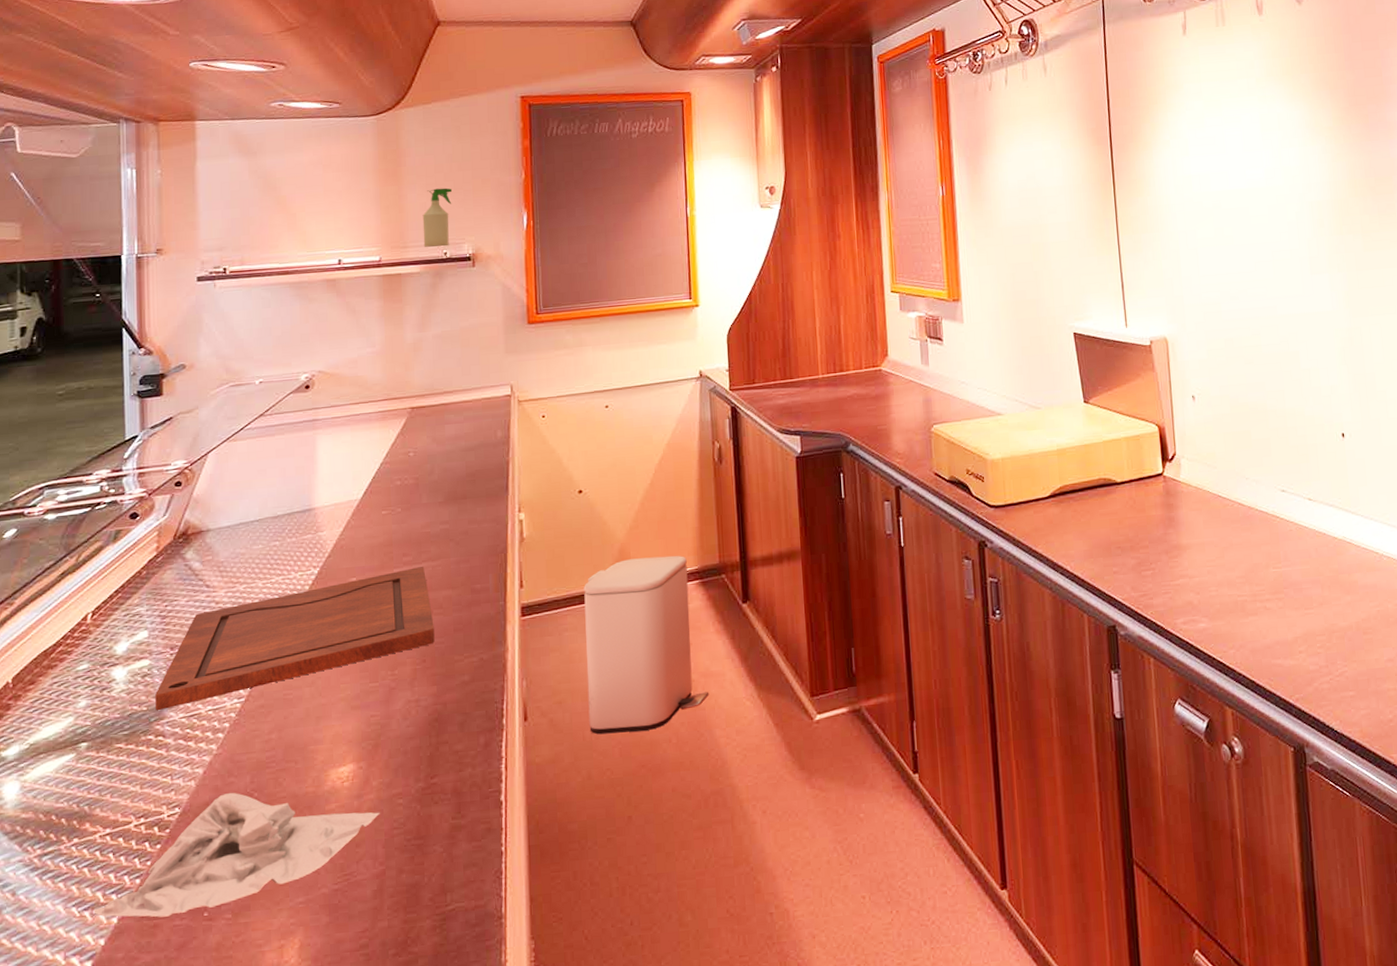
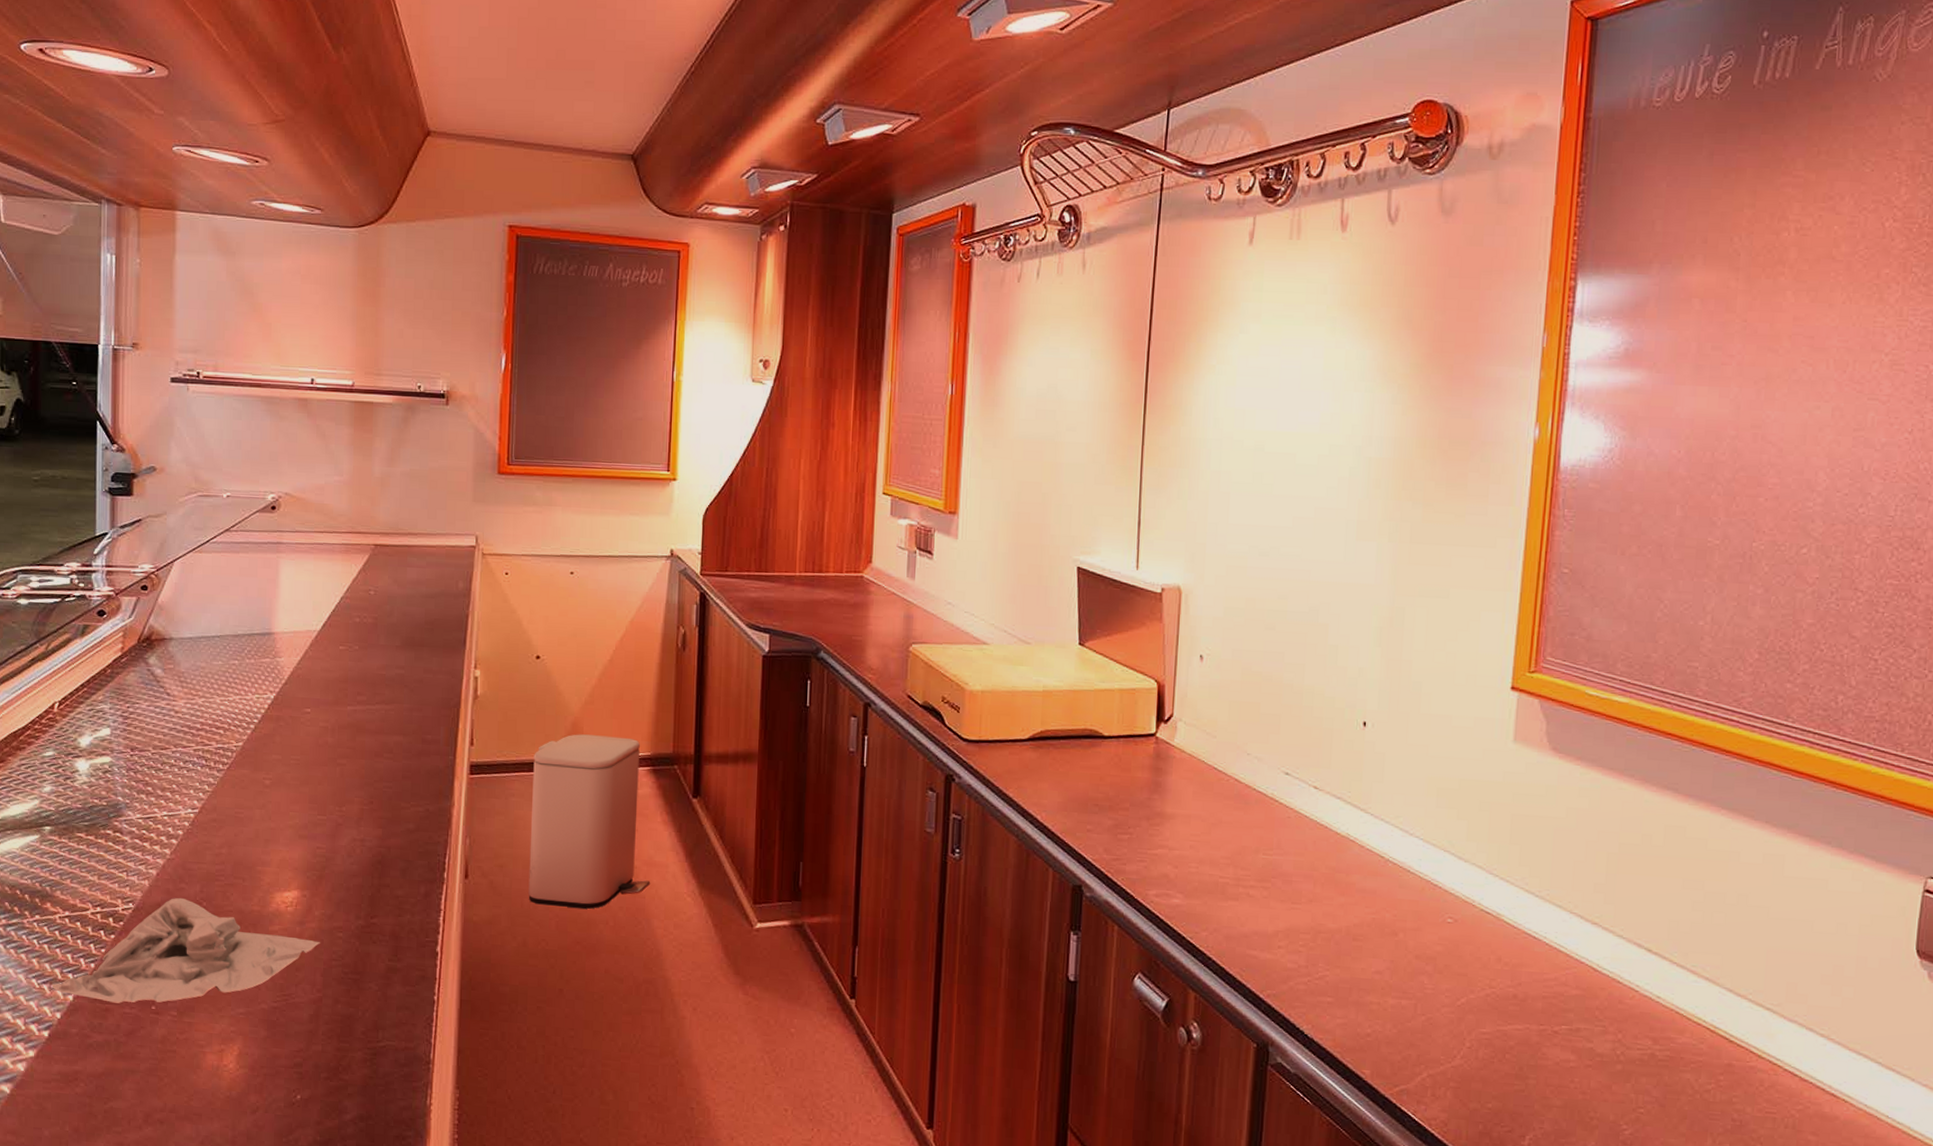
cutting board: present [155,567,435,711] -> none [115,708,383,808]
spray bottle: present [422,188,452,247] -> none [398,315,430,378]

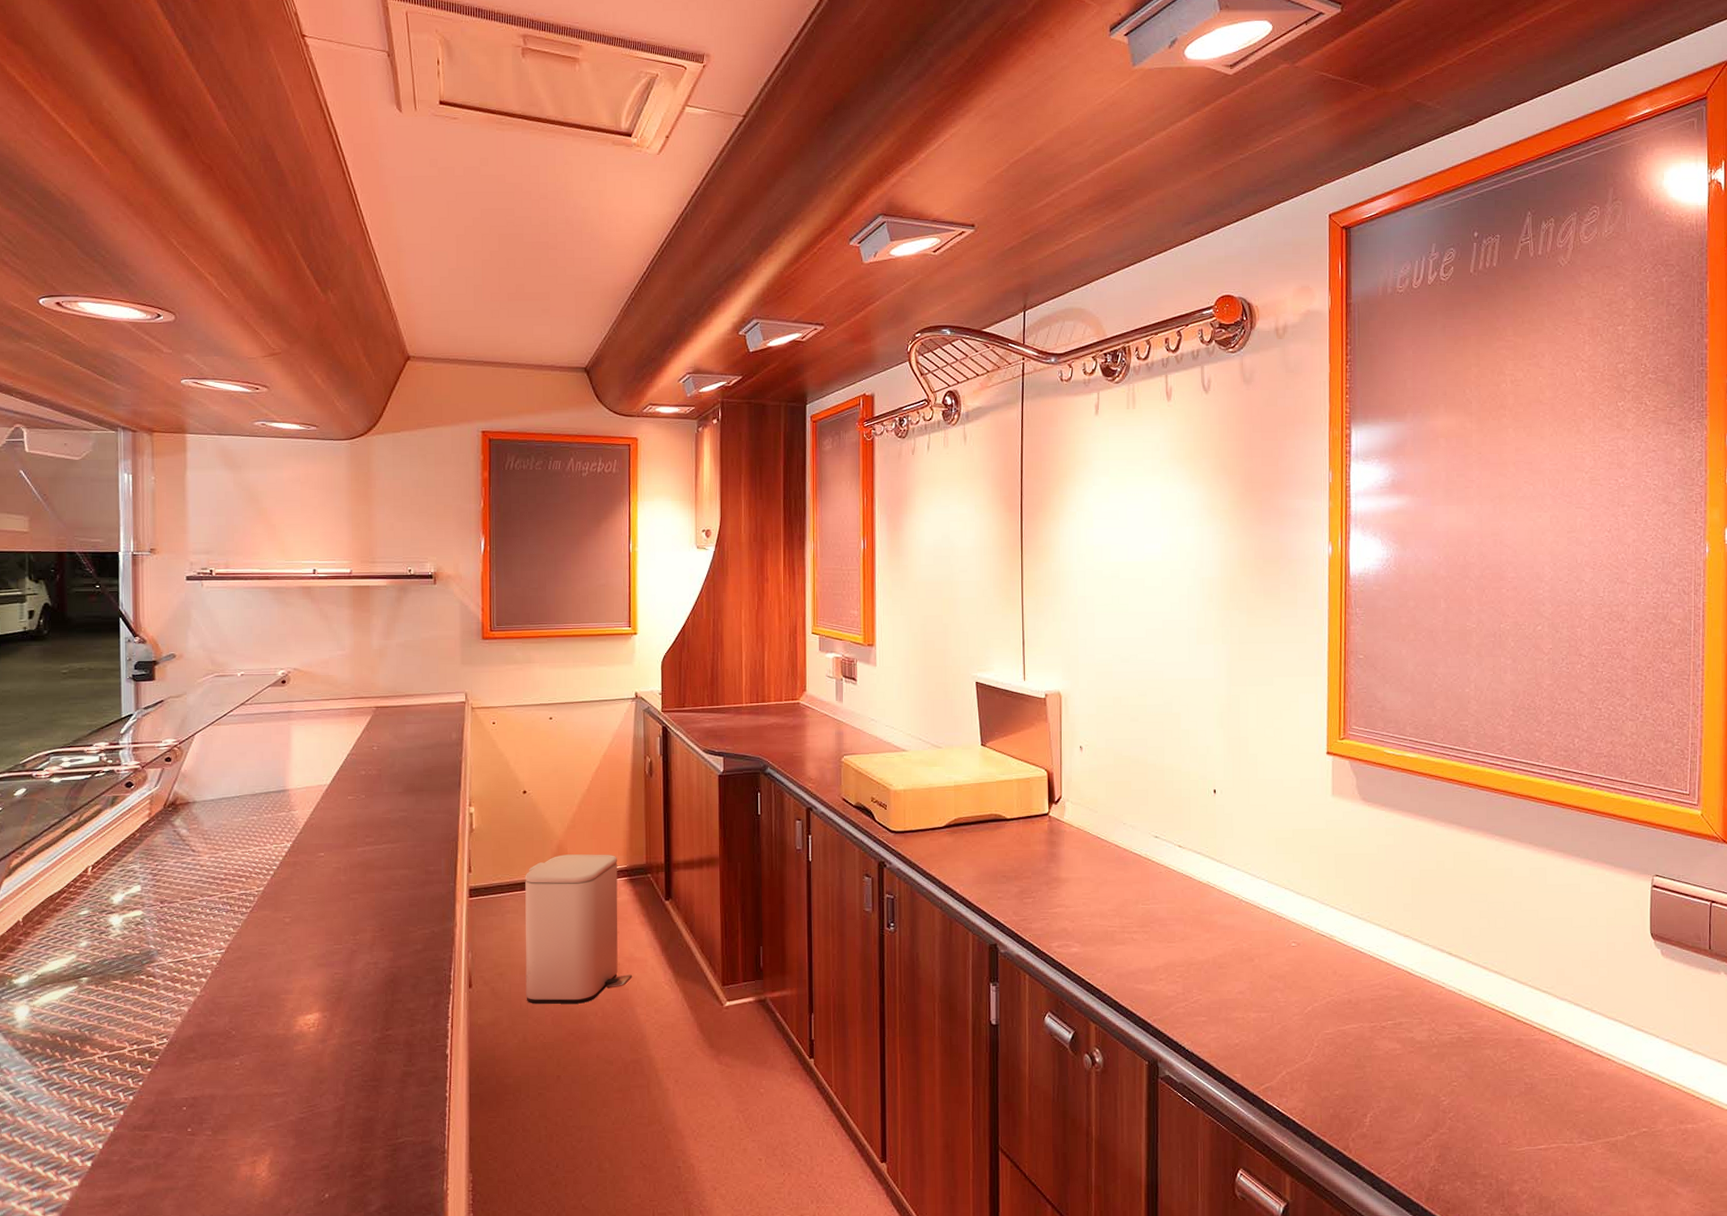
tissue: present [51,897,320,1003] -> none [93,1029,341,1129]

